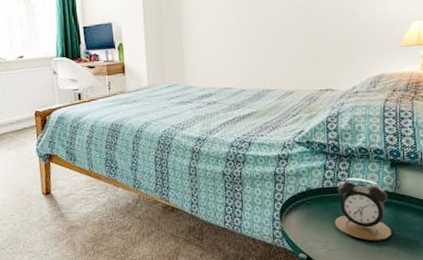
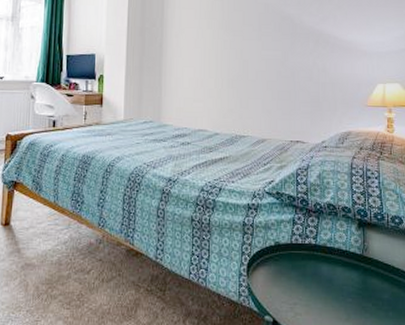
alarm clock: present [334,177,391,241] -> none [302,234,359,308]

